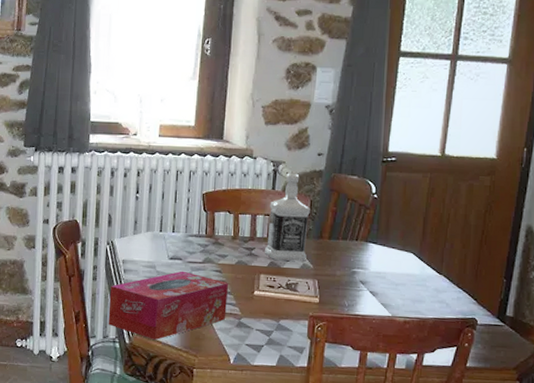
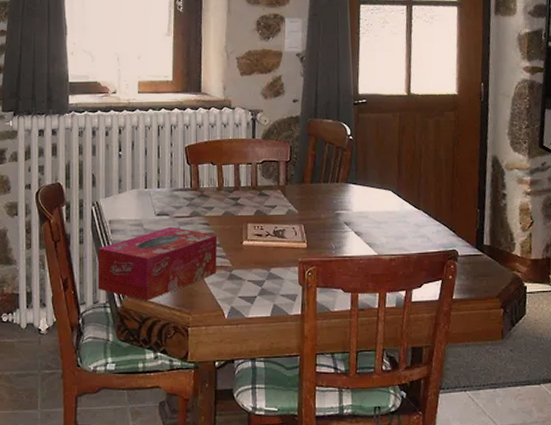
bottle: present [265,173,310,261] -> none [250,120,291,208]

